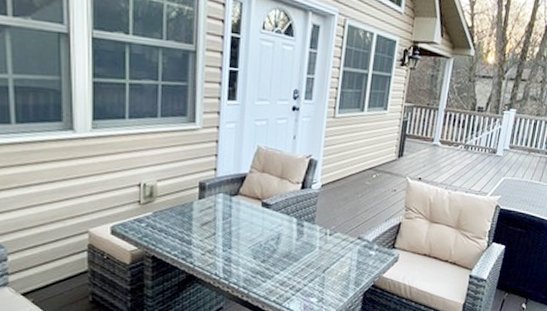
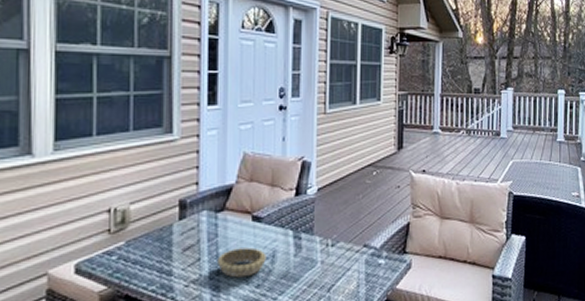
decorative bowl: none [230,228,272,253] -> present [218,247,266,278]

